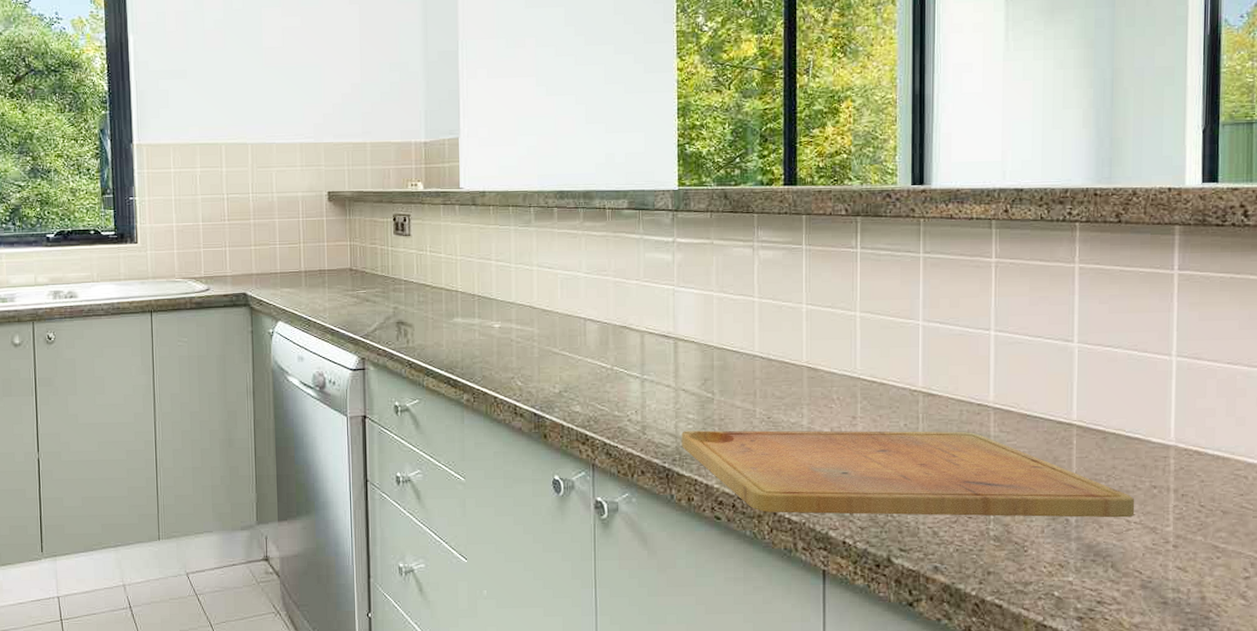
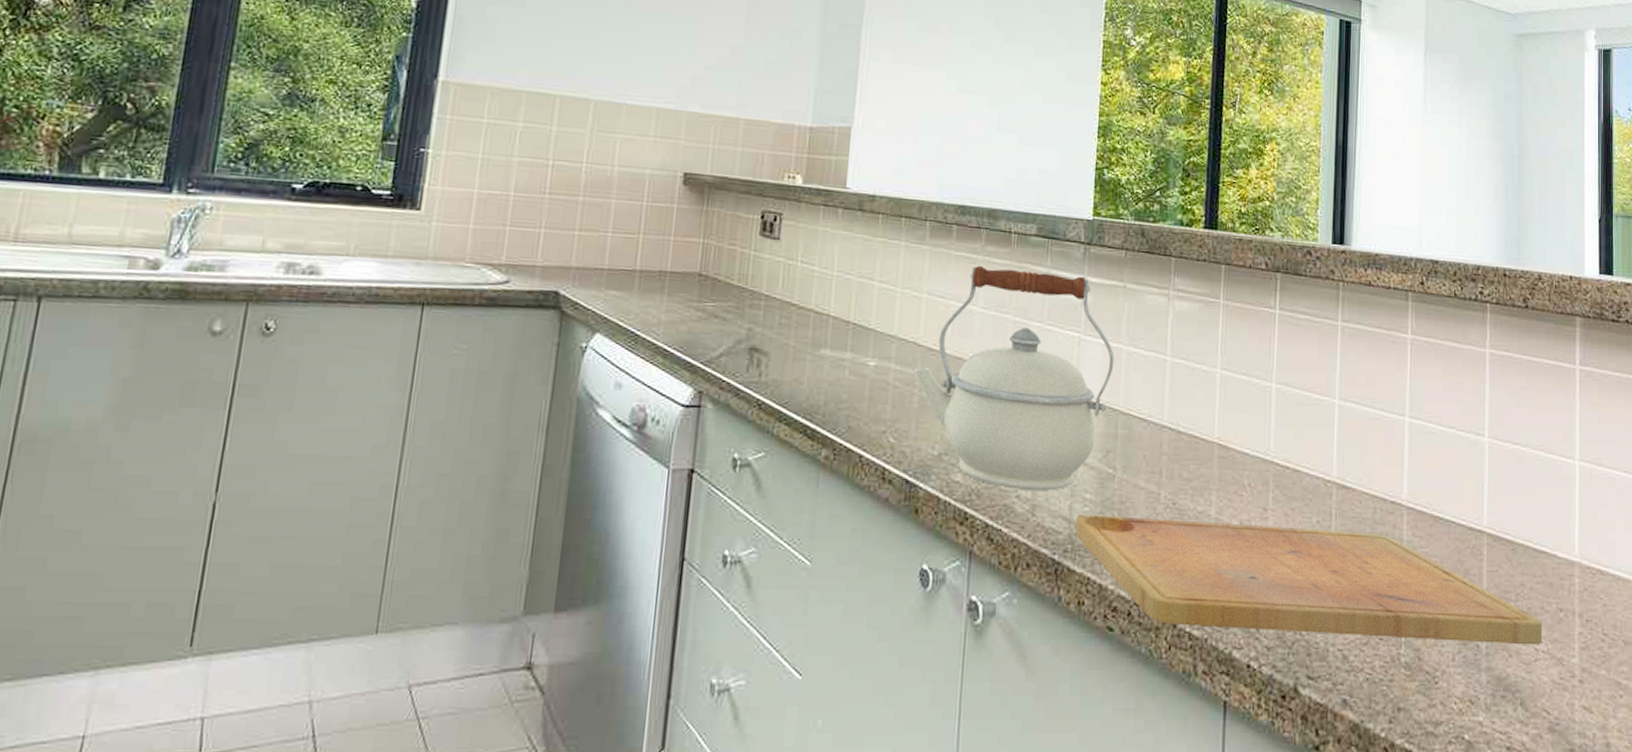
kettle: none [532,238,706,415] -> present [914,265,1114,491]

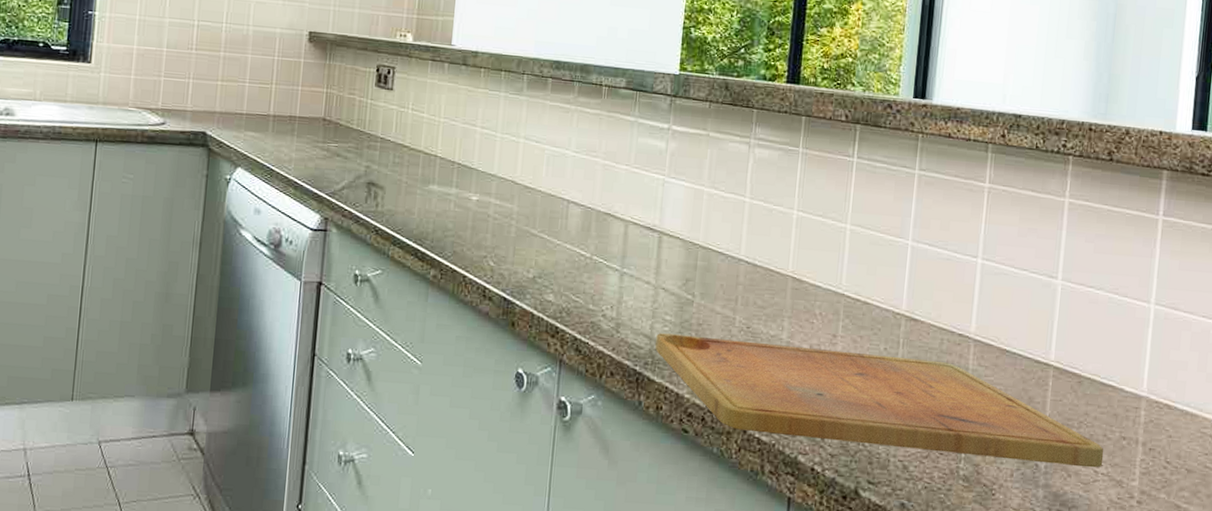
kettle: present [914,265,1114,491] -> none [512,114,696,312]

